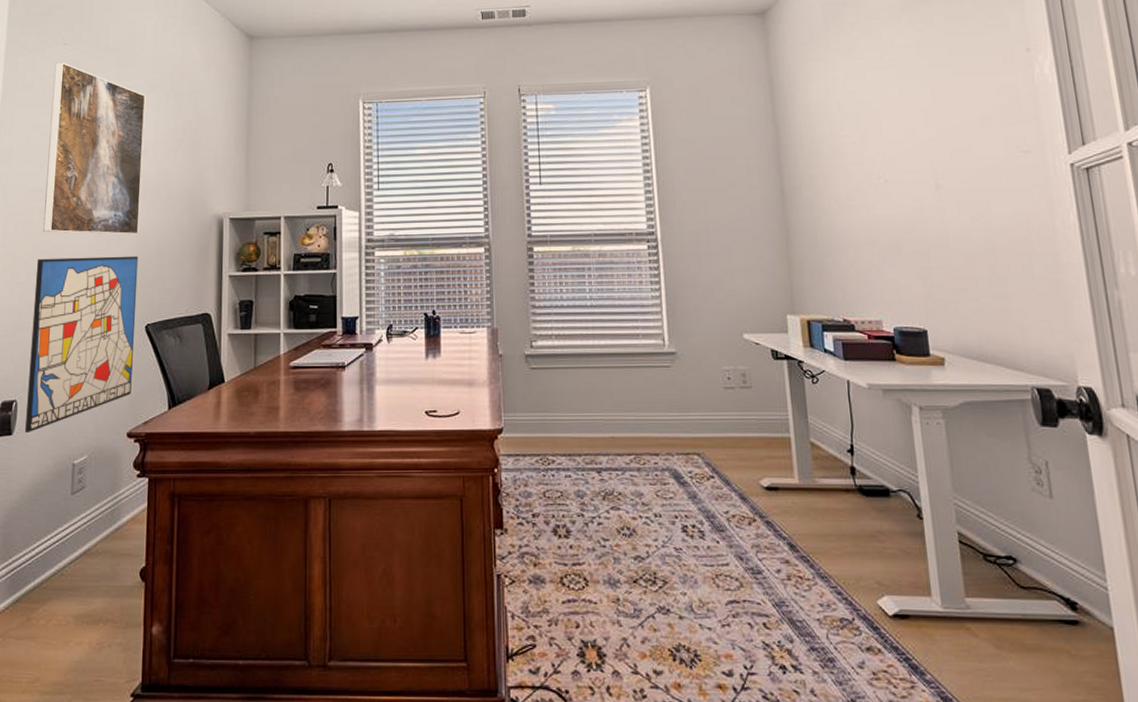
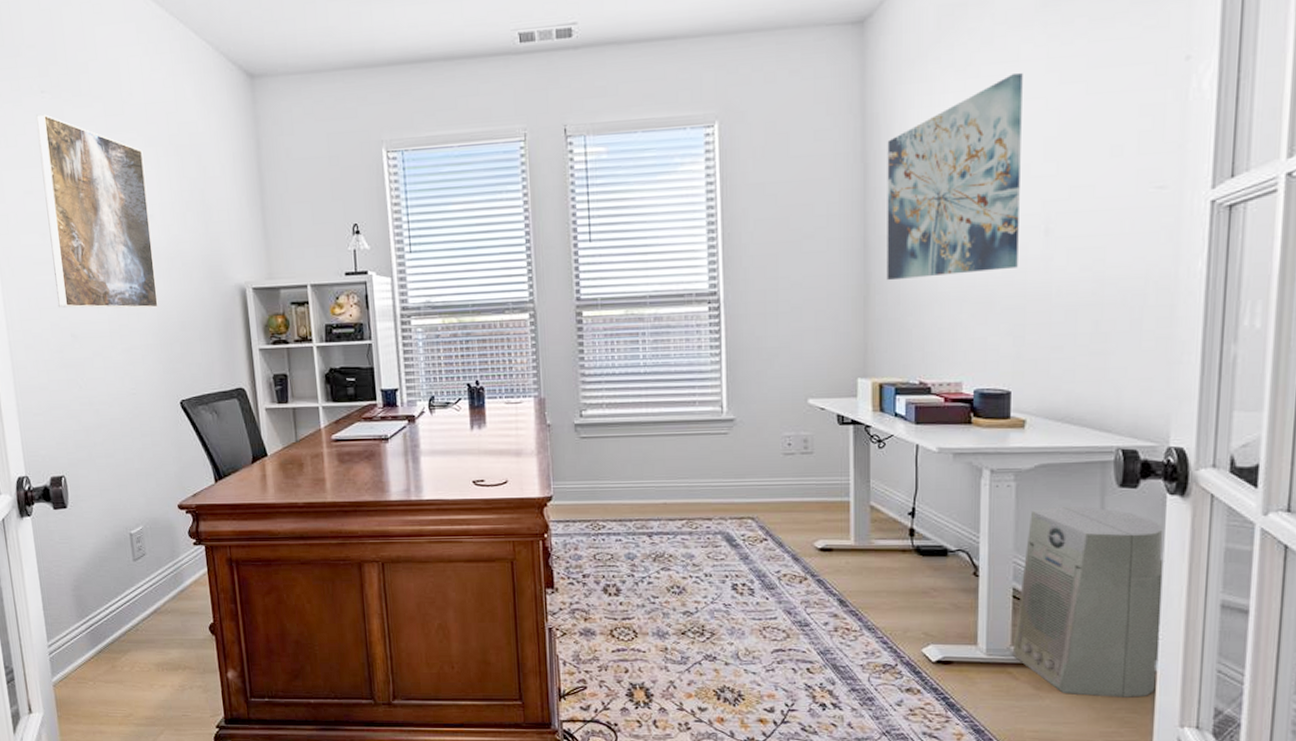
wall art: present [25,255,139,432] -> none [58,330,176,506]
wall art: none [793,57,917,226] -> present [887,73,1023,281]
air purifier: none [962,446,1116,658] -> present [1012,507,1165,698]

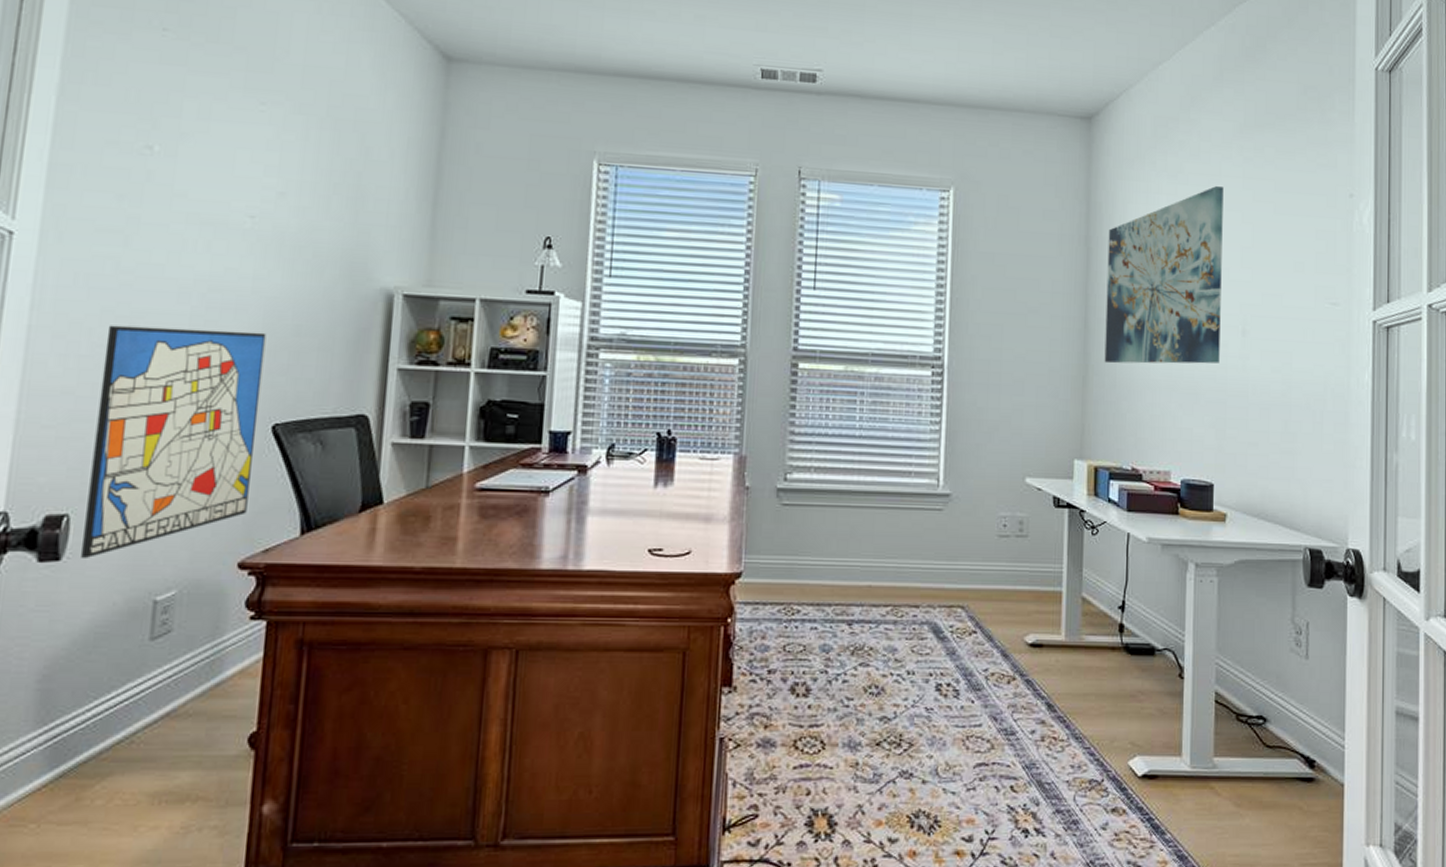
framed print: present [35,114,158,309] -> none [118,54,289,304]
wall art: none [58,330,176,506] -> present [81,325,266,558]
air purifier: present [1012,507,1165,698] -> none [1214,605,1348,814]

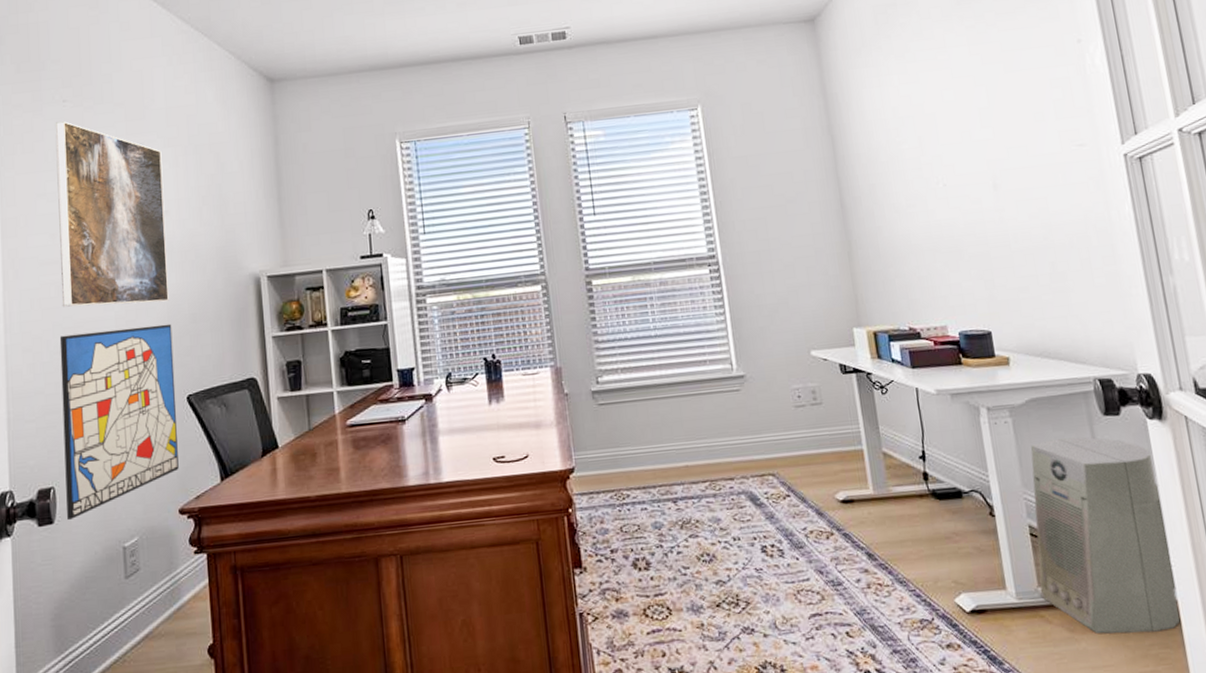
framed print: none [118,54,289,304] -> present [55,121,169,307]
wall art: present [1104,186,1224,364] -> none [848,57,976,237]
air purifier: none [1214,605,1348,814] -> present [1030,437,1181,634]

